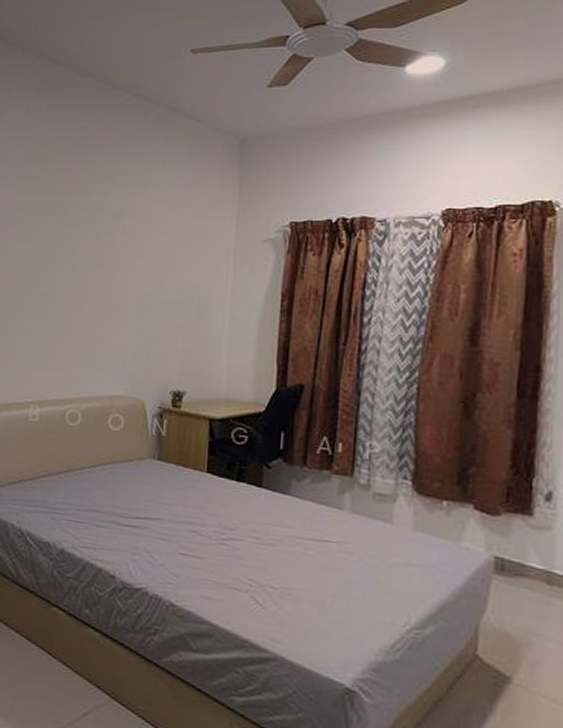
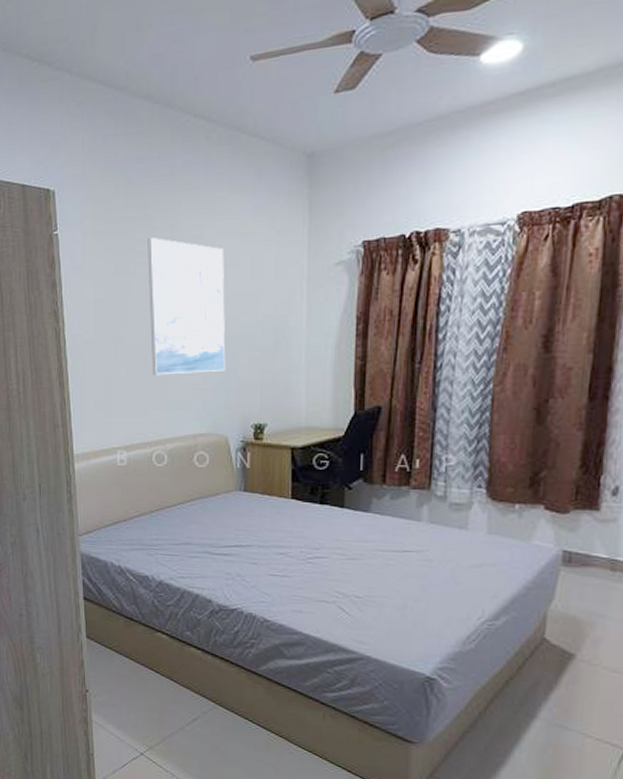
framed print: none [73,201,154,335] -> present [147,238,226,375]

